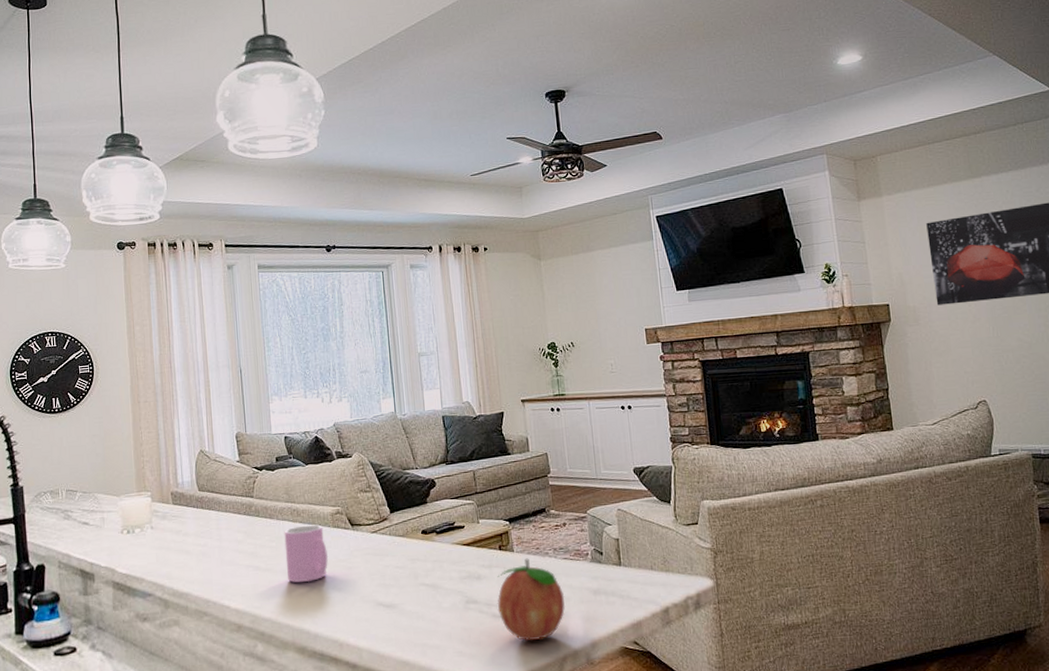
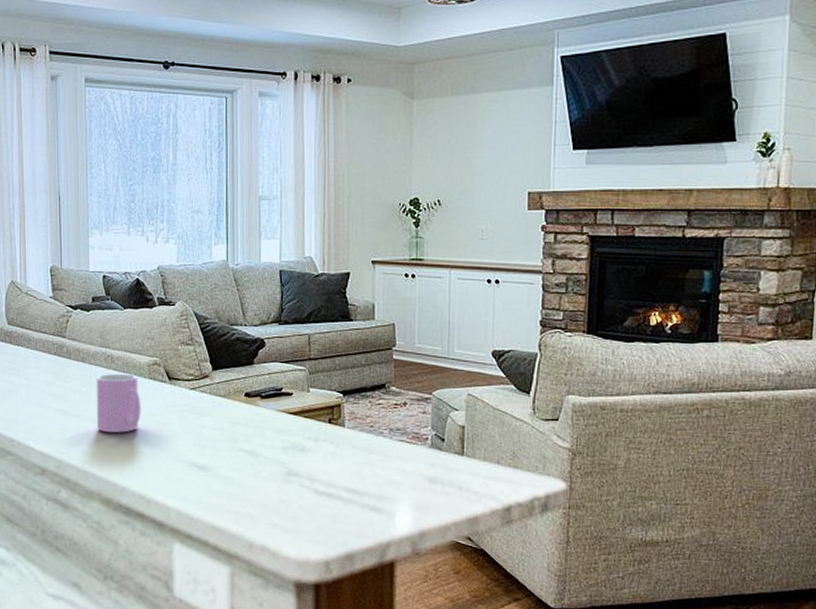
fruit: present [497,558,566,642] -> none [320,435,396,523]

